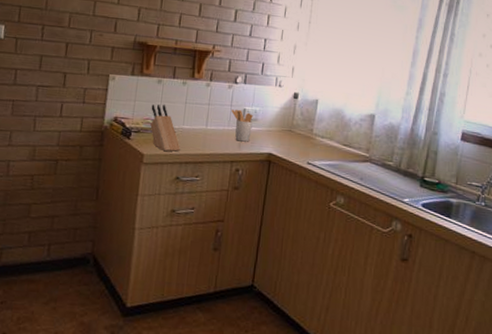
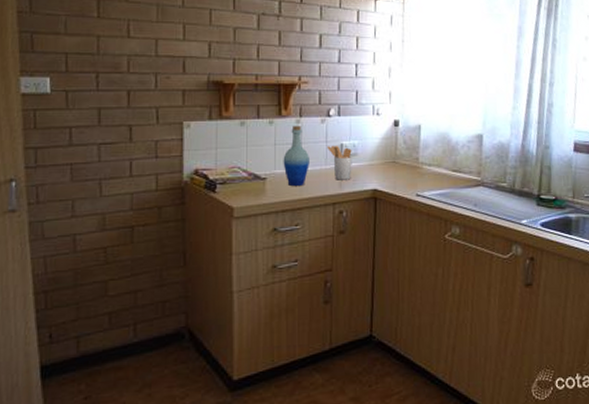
knife block: present [150,104,180,152] -> none [236,149,274,202]
bottle: none [191,88,215,143] -> present [283,126,309,187]

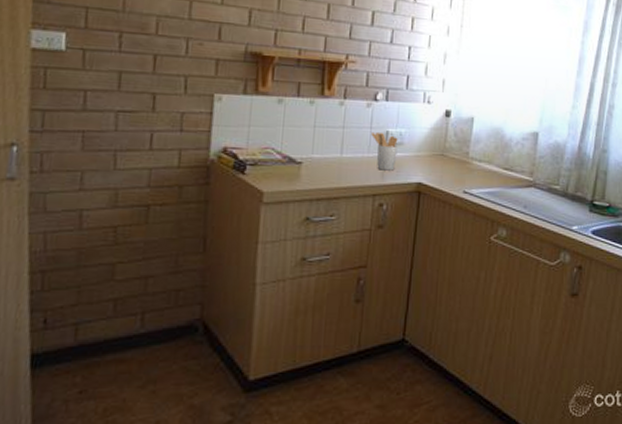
bottle: present [283,126,309,187] -> none [321,108,351,174]

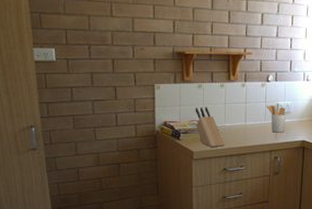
knife block: none [270,129,310,188] -> present [195,106,224,148]

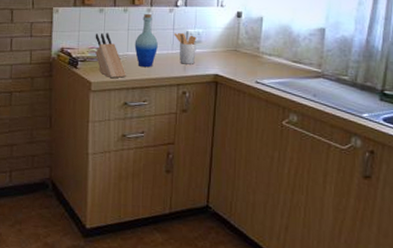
bottle: none [231,89,252,137] -> present [134,14,158,68]

